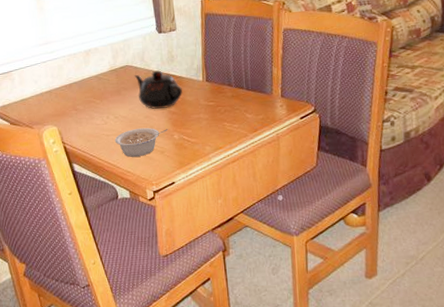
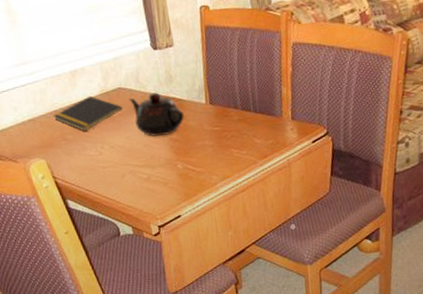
notepad: none [67,72,128,103] -> present [53,95,123,132]
legume: present [114,127,168,157] -> none [111,157,171,191]

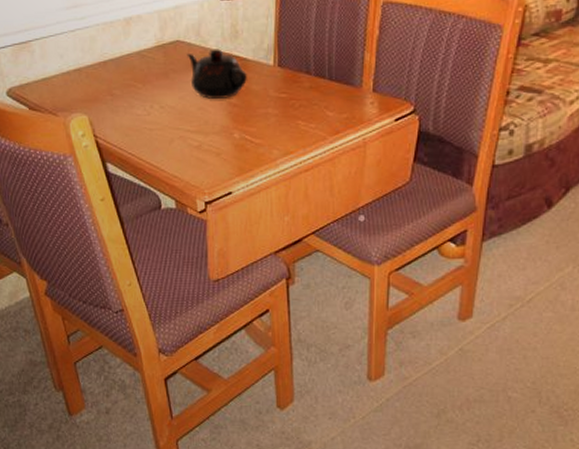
notepad: present [53,95,123,132] -> none [101,47,179,87]

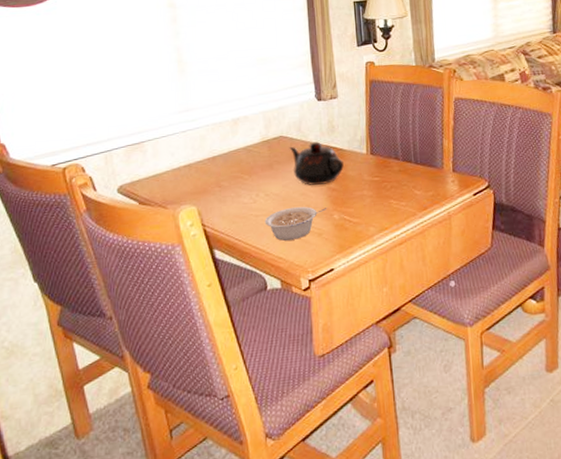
legume: none [159,122,227,158] -> present [264,206,327,241]

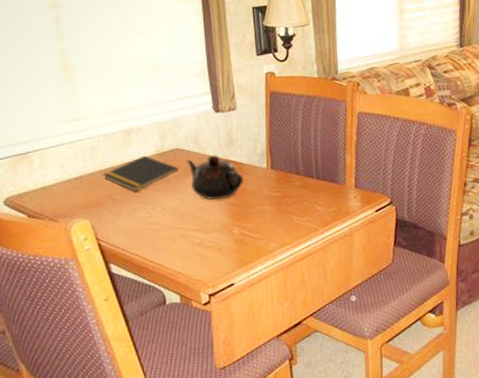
notepad: none [210,143,282,179] -> present [102,155,179,192]
legume: present [264,206,327,241] -> none [162,221,227,256]

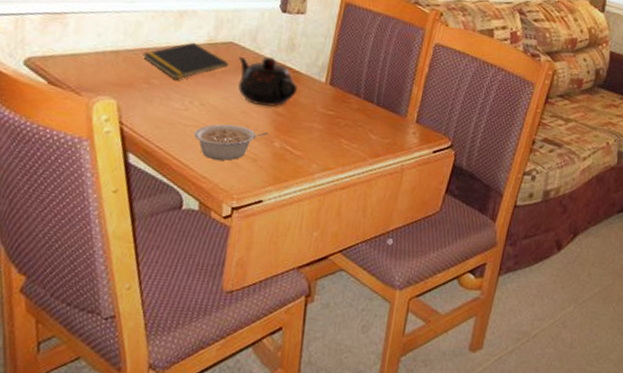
legume: none [162,221,227,256] -> present [193,124,269,161]

